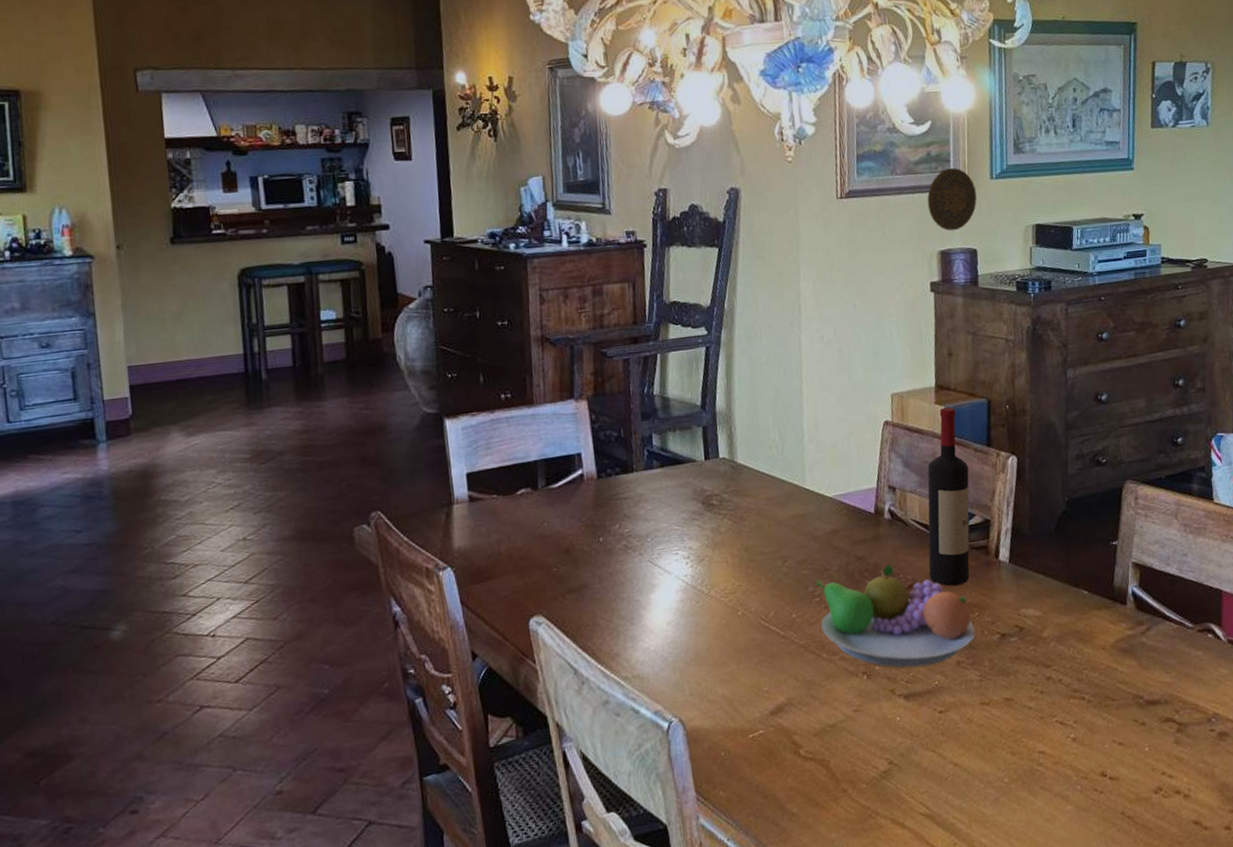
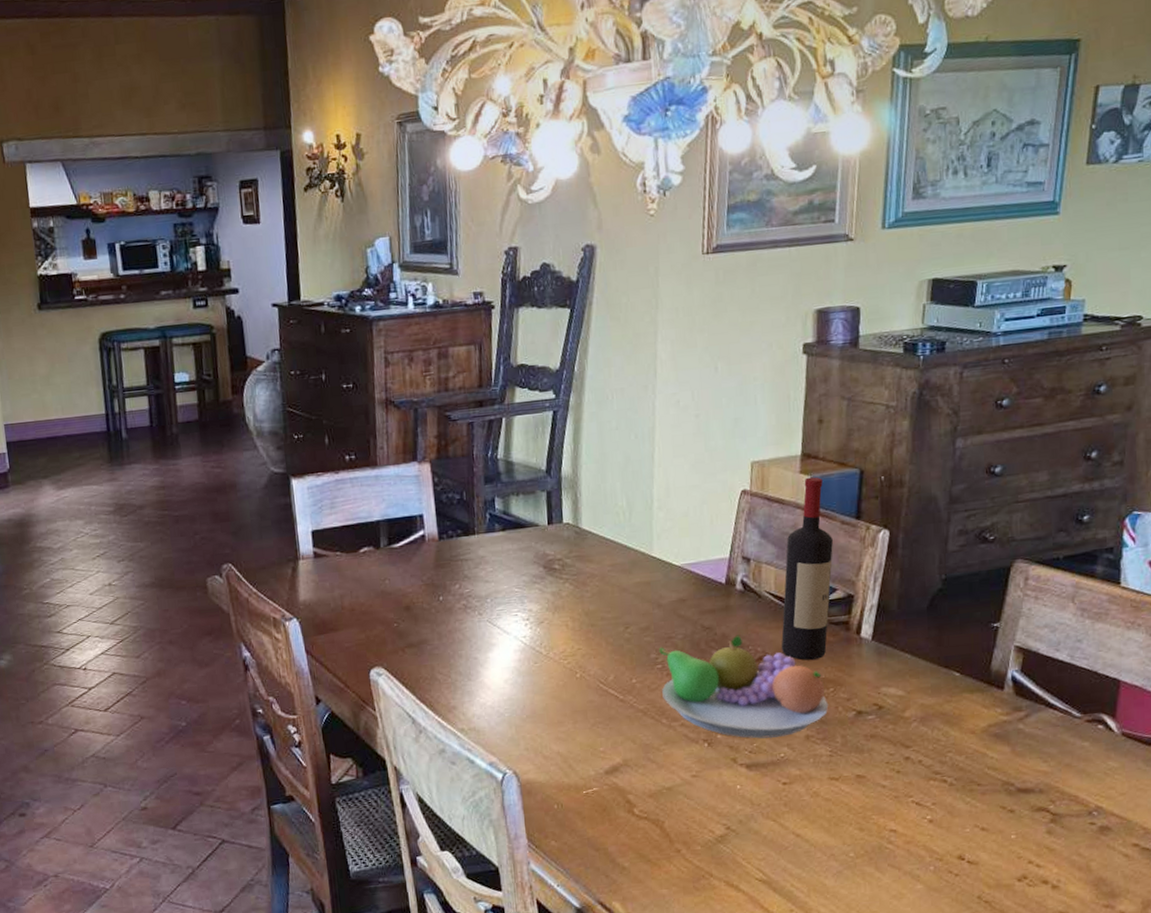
decorative plate: present [927,167,977,231] -> none [805,217,865,288]

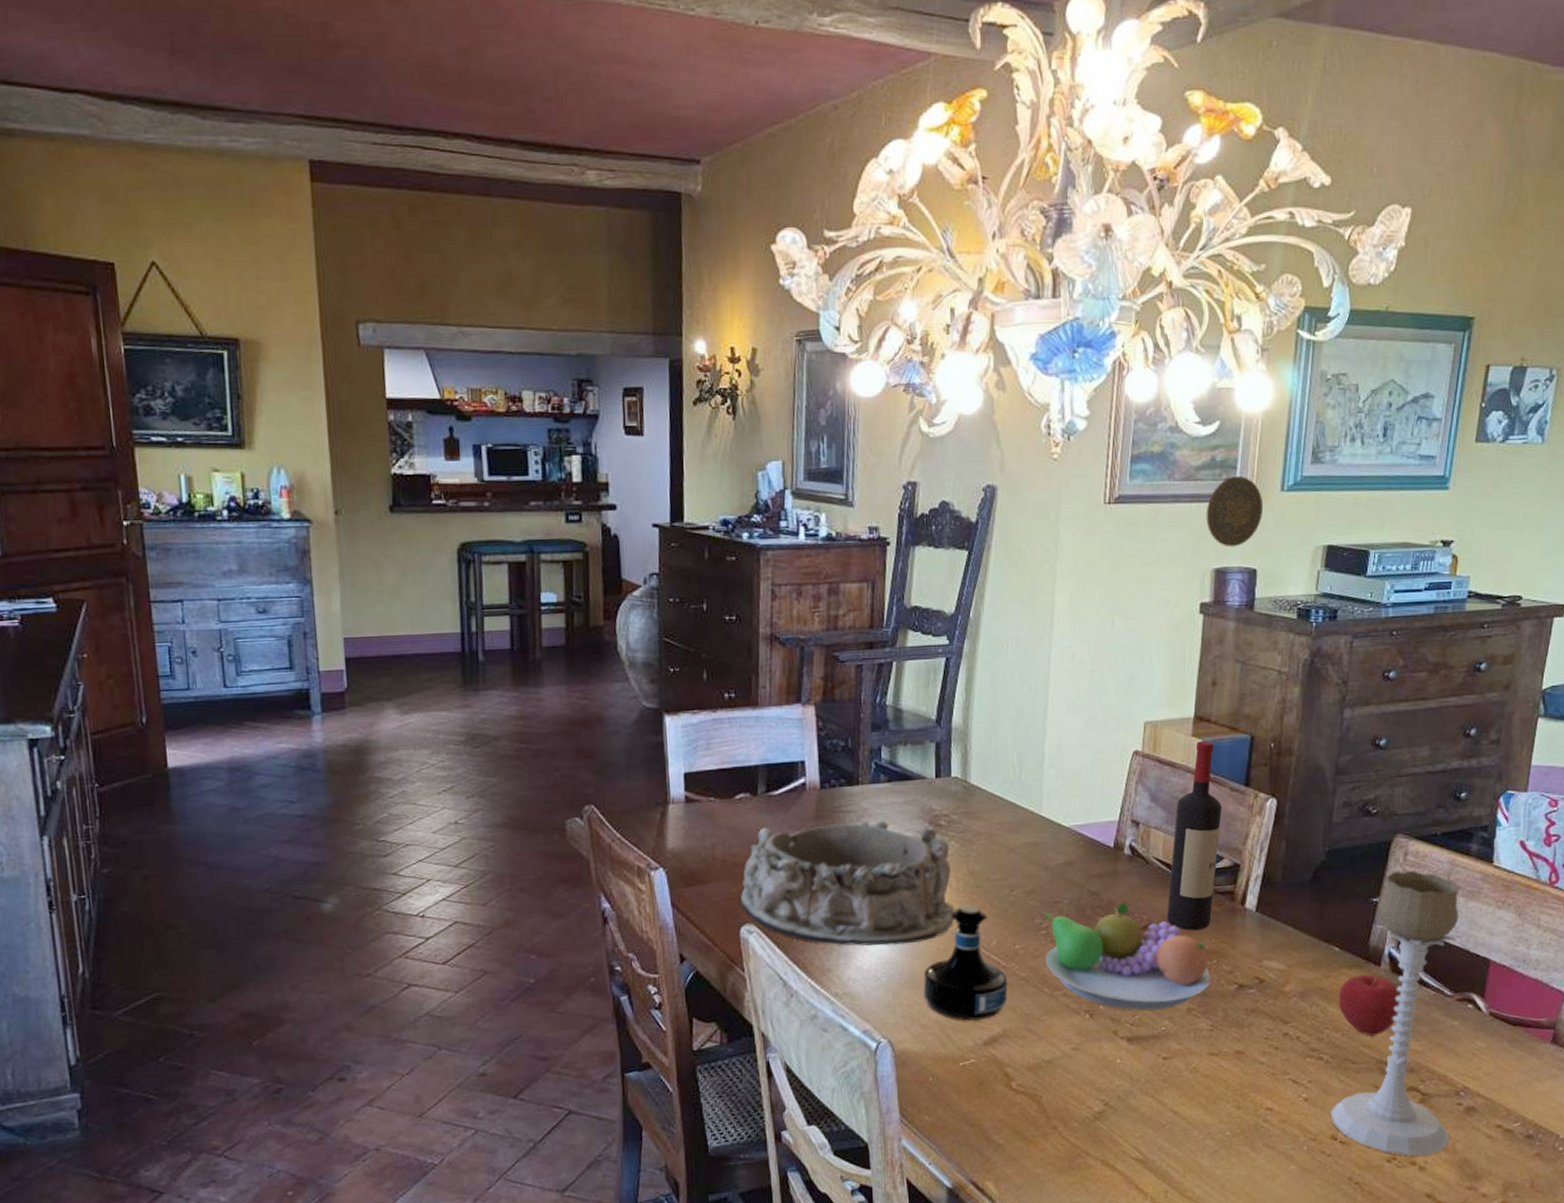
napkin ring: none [368,566,572,685] -> present [740,820,955,946]
tequila bottle: none [544,643,627,752] -> present [923,905,1008,1021]
decorative plate: none [805,217,865,288] -> present [1206,475,1264,547]
candle holder: none [956,594,1086,875] -> present [1330,870,1461,1156]
apple: none [960,698,1026,759] -> present [1338,974,1401,1036]

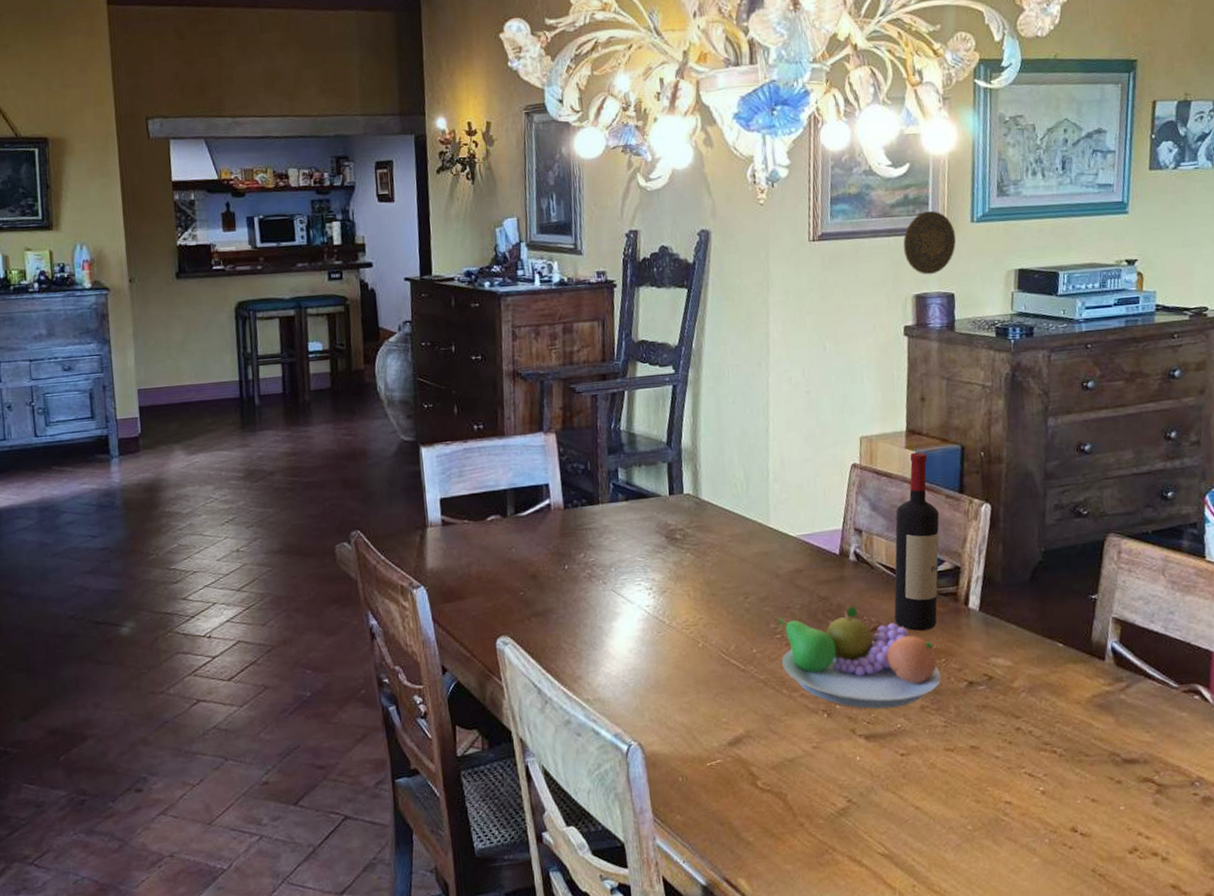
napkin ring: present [740,820,955,946] -> none [495,536,694,654]
tequila bottle: present [923,905,1008,1021] -> none [667,612,748,723]
candle holder: present [1330,870,1461,1156] -> none [1068,567,1190,847]
apple: present [1338,974,1401,1036] -> none [1066,668,1127,729]

